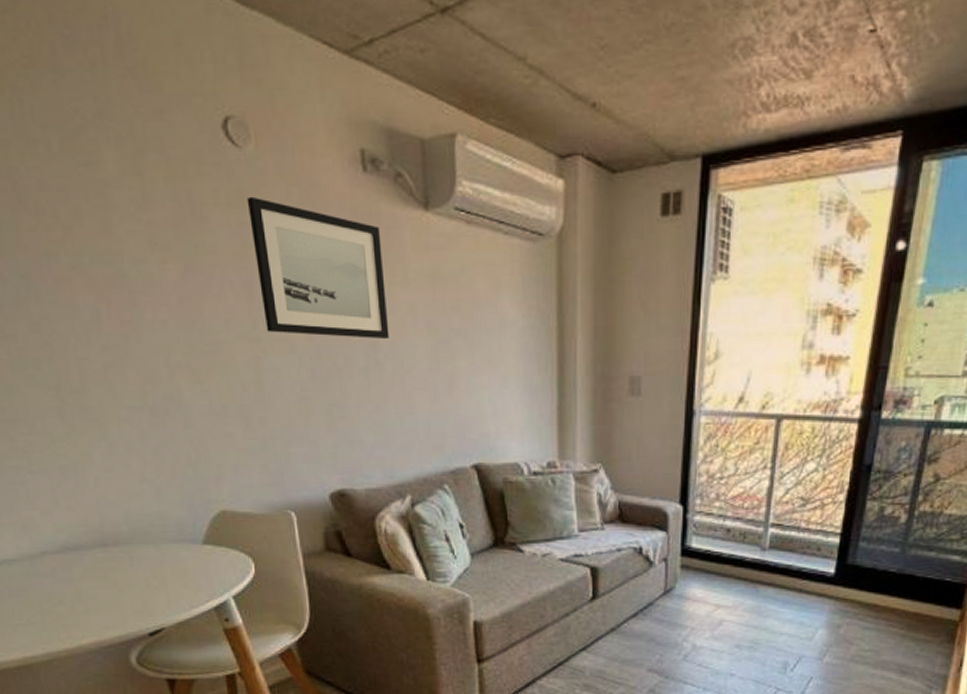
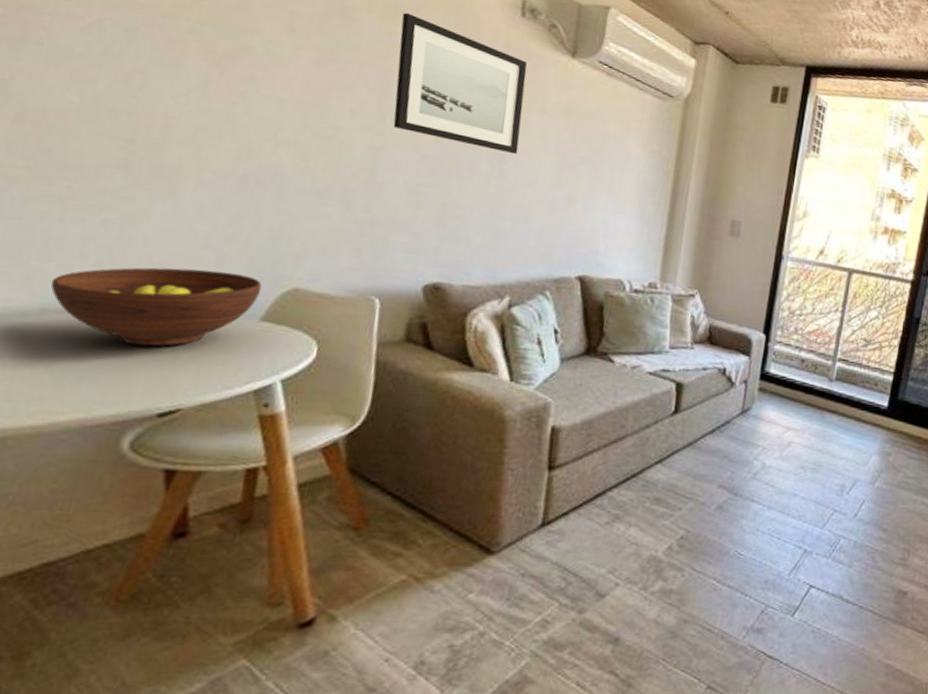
fruit bowl: none [41,502,197,576] -> present [50,267,263,347]

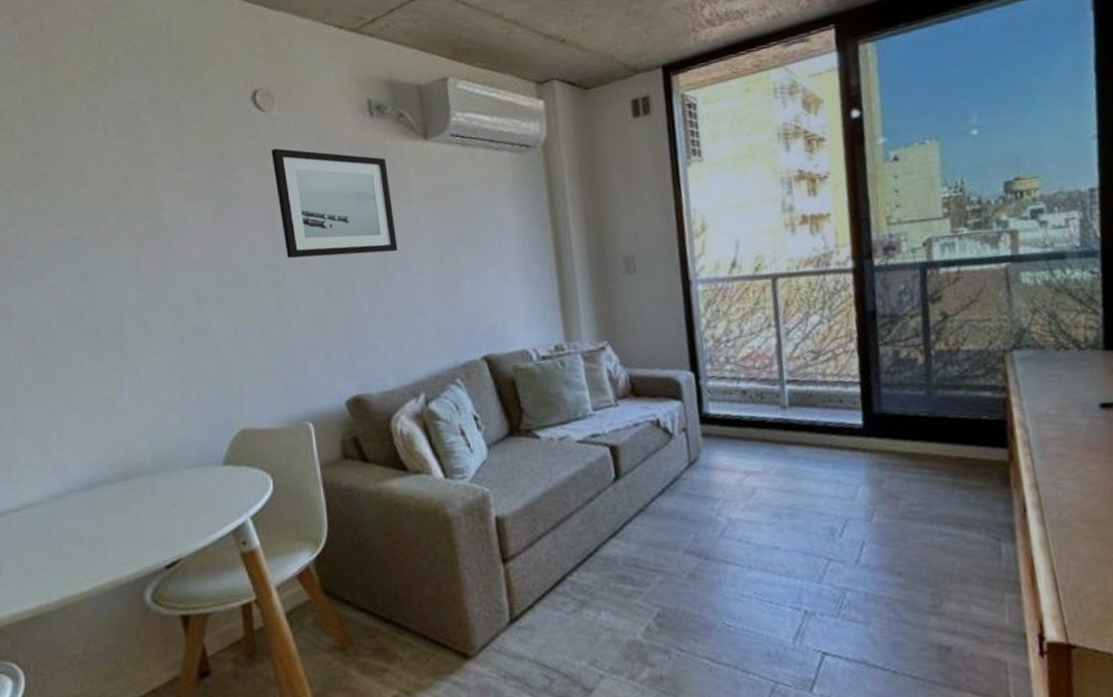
fruit bowl: present [50,267,263,347] -> none [69,426,218,509]

